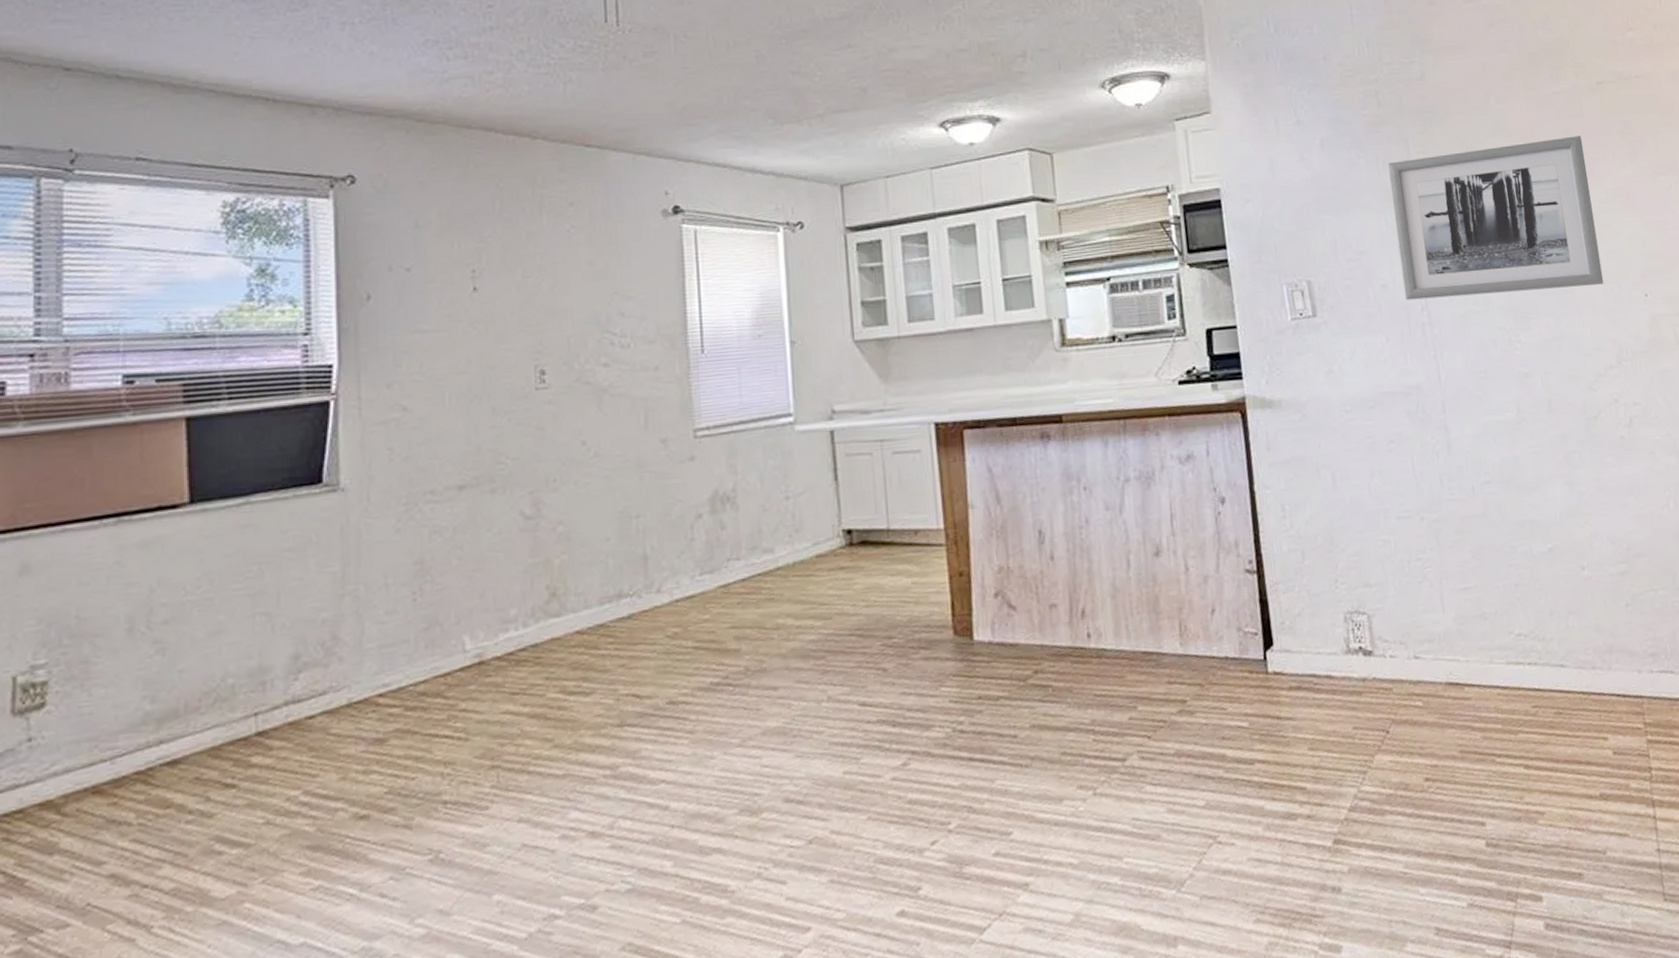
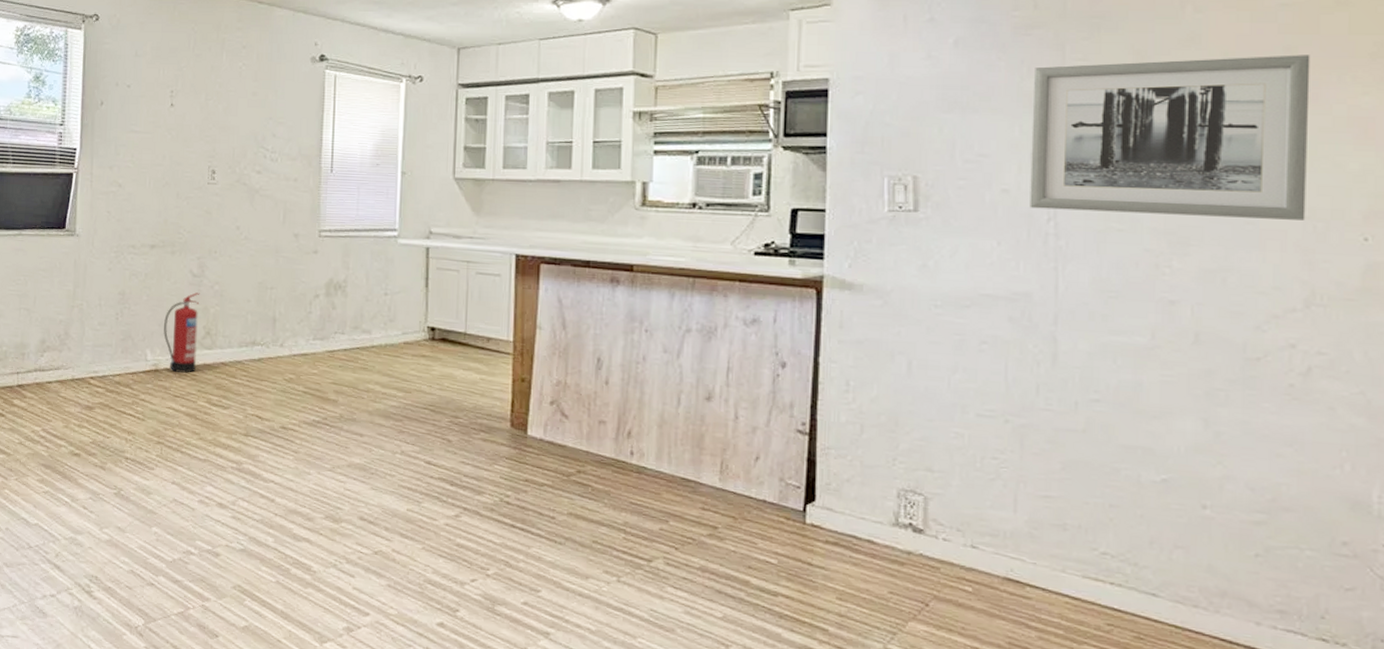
fire extinguisher: none [487,540,541,659] -> present [164,292,200,374]

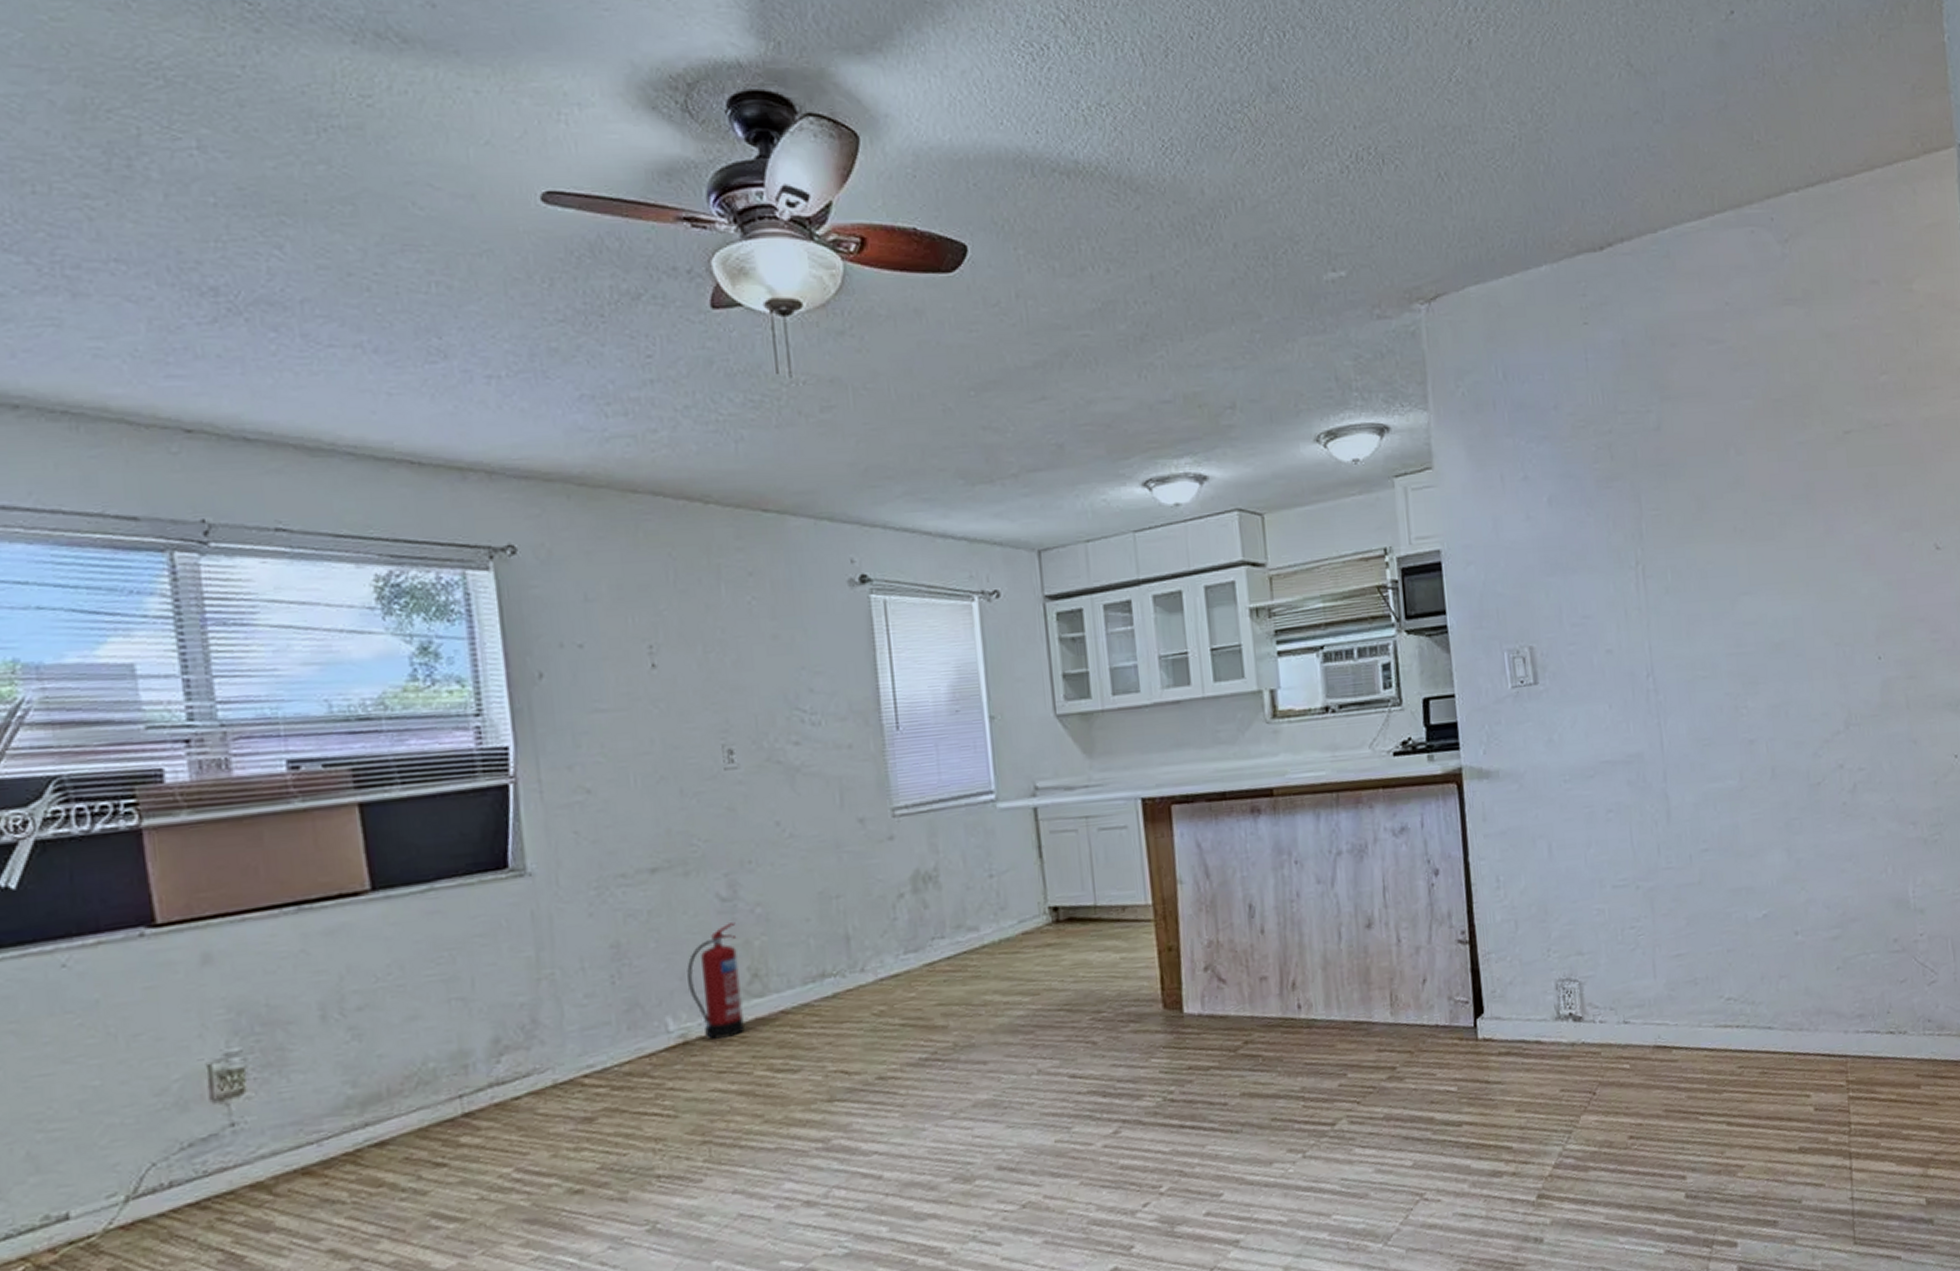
wall art: present [1030,55,1310,220] -> none [1619,489,1837,666]

